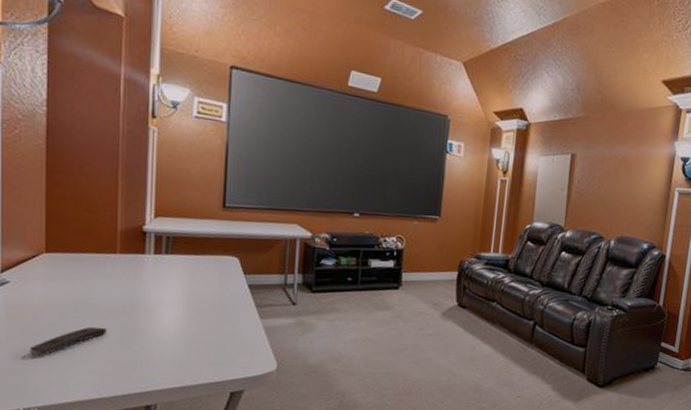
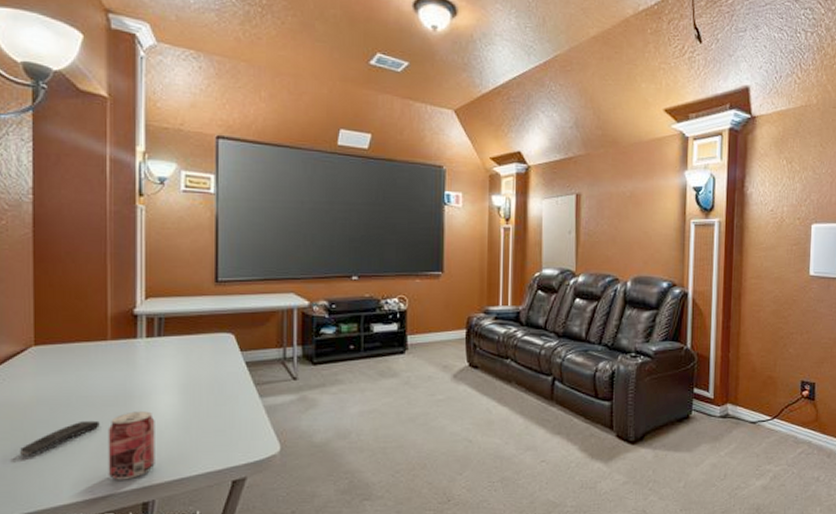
beverage can: none [113,322,160,384] -> present [108,411,155,480]

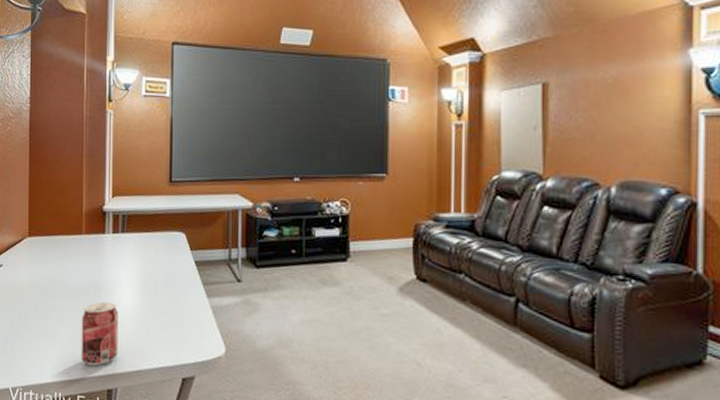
remote control: present [20,420,100,457] -> none [17,307,75,336]

